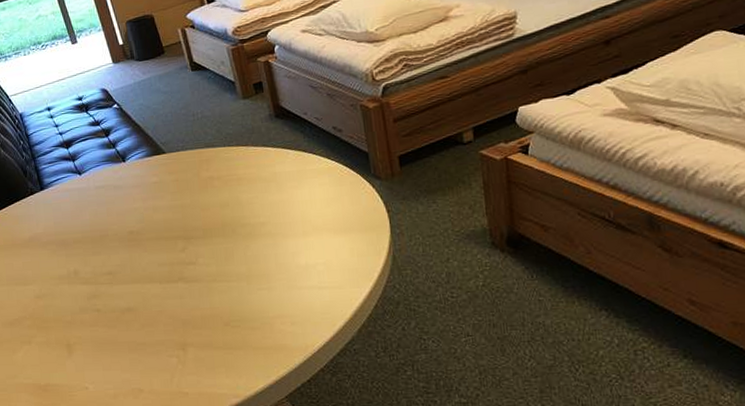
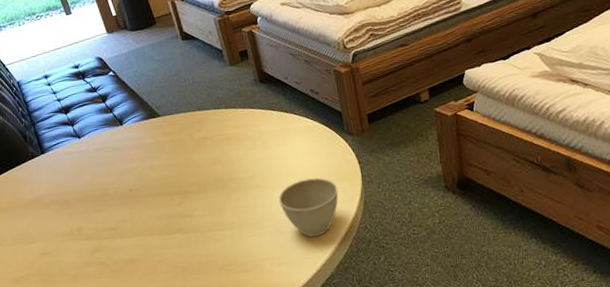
cup: none [292,226,362,294] -> present [278,177,339,237]

